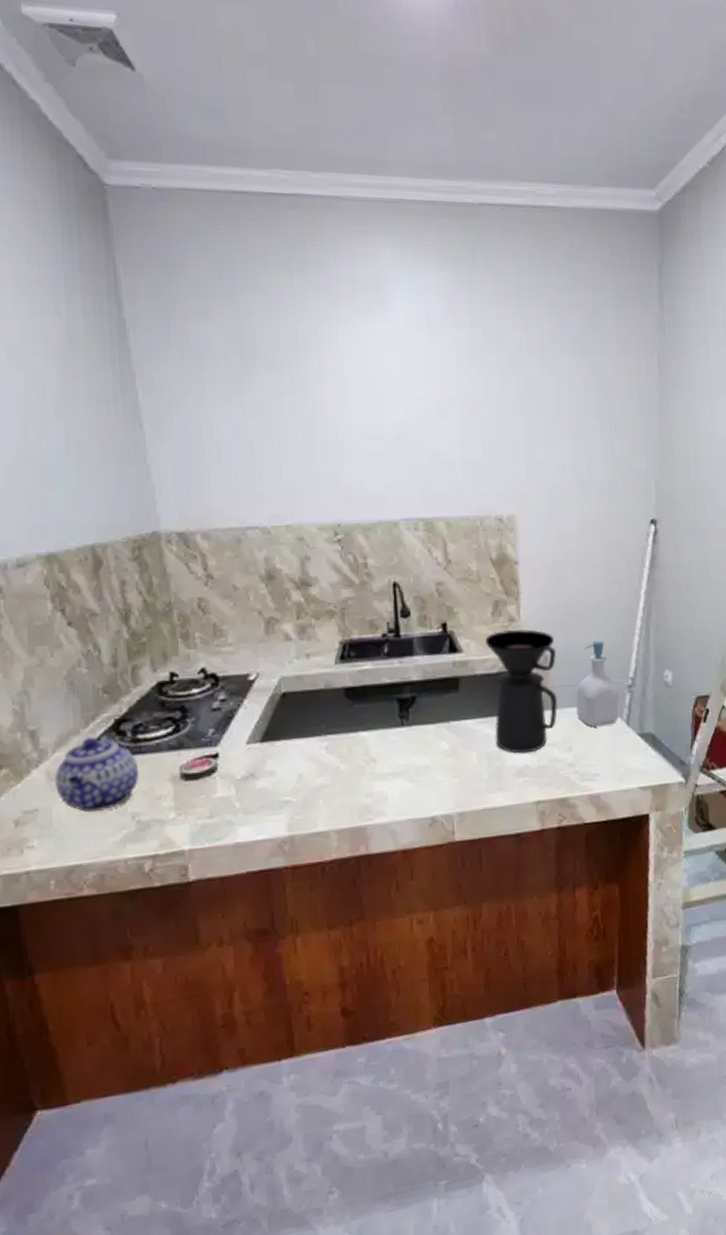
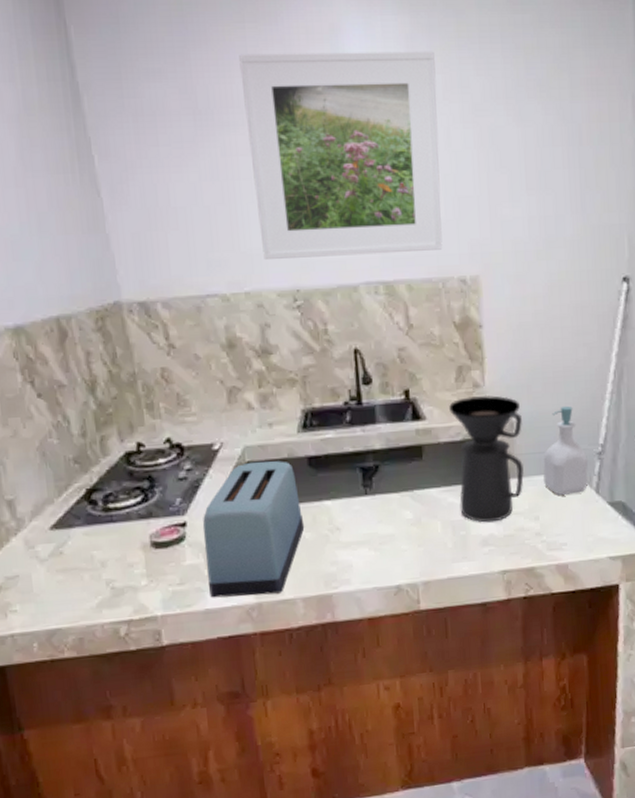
teapot: present [55,732,140,812] -> none [32,502,112,579]
toaster: none [235,692,340,831] -> present [202,461,305,598]
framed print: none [286,299,481,494] -> present [239,51,443,259]

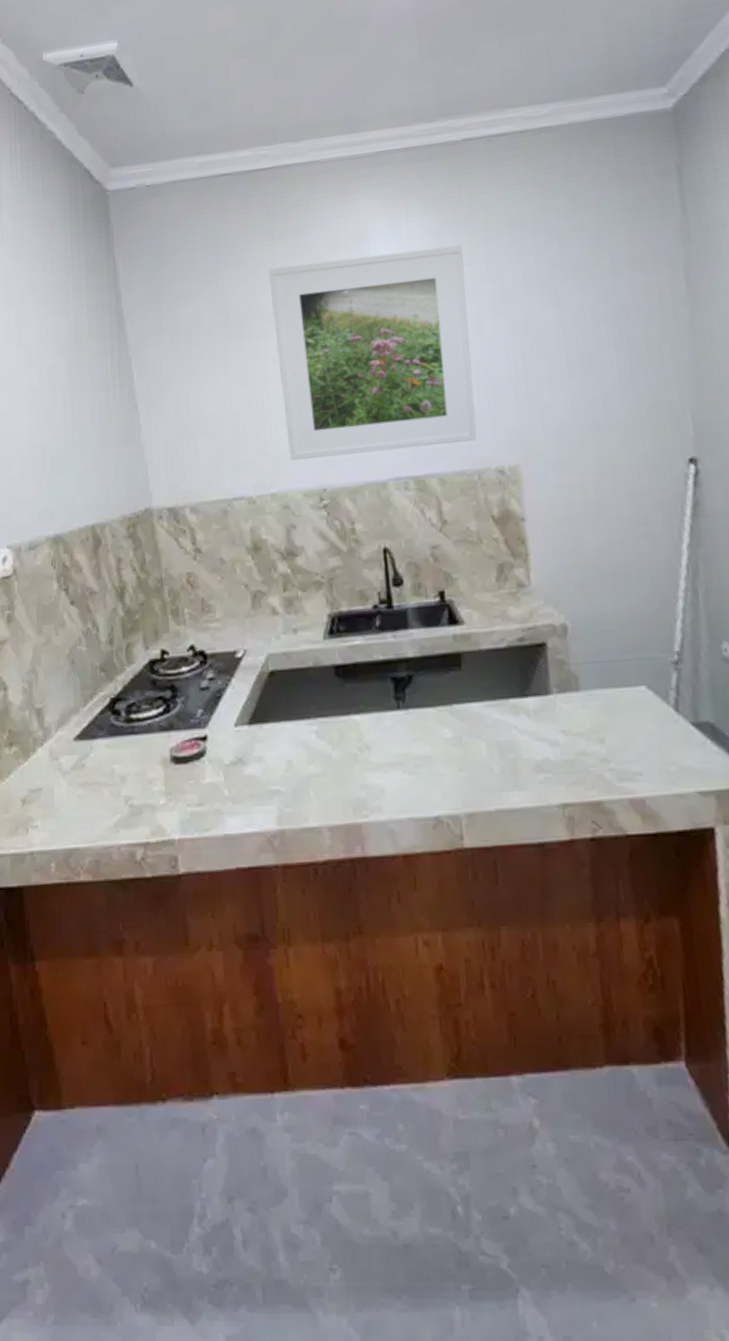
toaster: present [202,461,305,598] -> none [223,670,331,822]
coffee maker: present [449,394,524,523] -> none [490,595,583,745]
soap bottle: present [543,405,588,495] -> none [605,606,664,713]

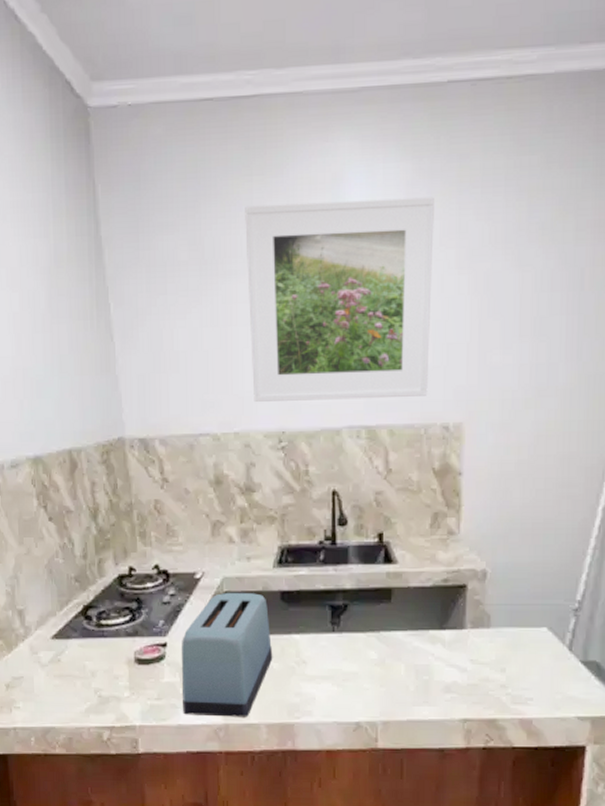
toaster: none [223,670,331,822] -> present [181,592,273,717]

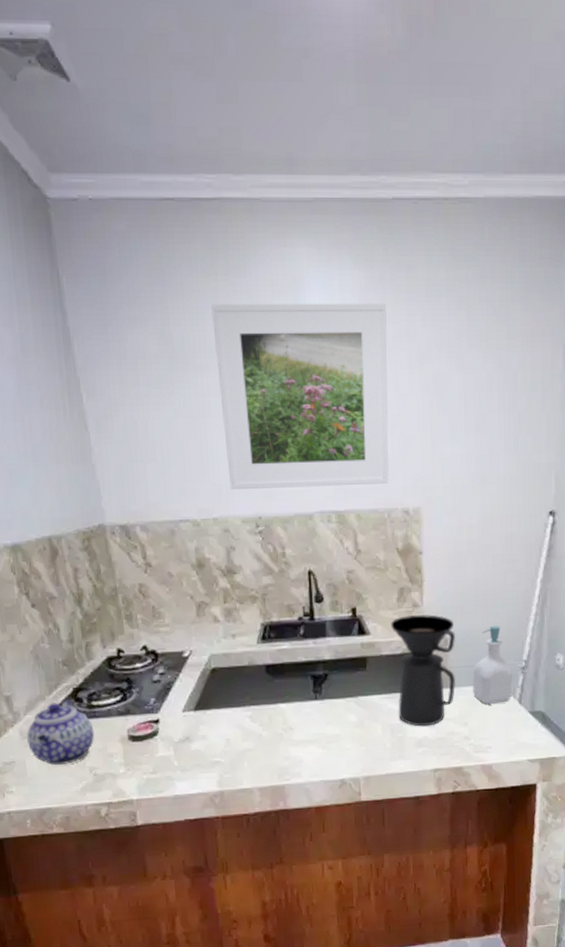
teapot: none [36,617,102,683] -> present [27,699,95,765]
toaster: present [181,592,273,717] -> none [173,667,262,786]
coffee maker: none [422,542,495,670] -> present [391,614,455,727]
soap bottle: none [514,558,562,649] -> present [473,625,512,704]

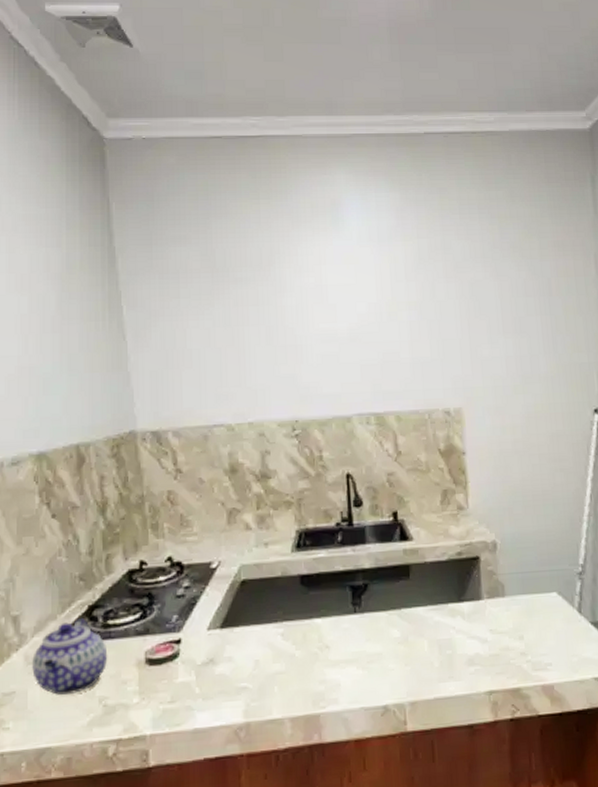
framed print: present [211,303,389,489] -> none [253,220,429,394]
coffee maker: present [391,614,455,727] -> none [435,516,508,642]
soap bottle: present [473,625,512,704] -> none [526,527,570,615]

